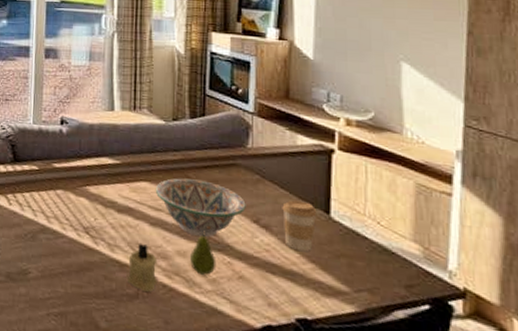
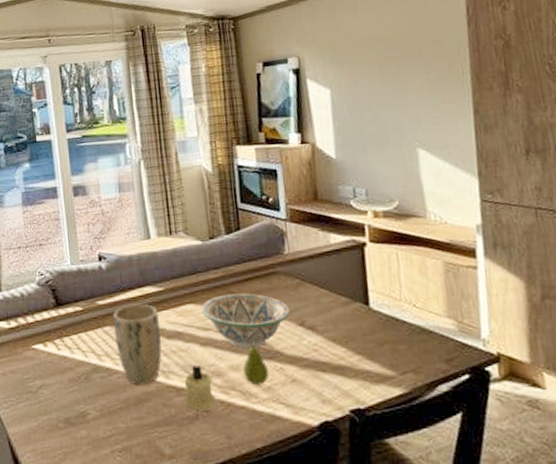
plant pot: none [65,172,113,254] -> present [113,303,162,385]
coffee cup: present [282,200,317,252] -> none [324,297,358,346]

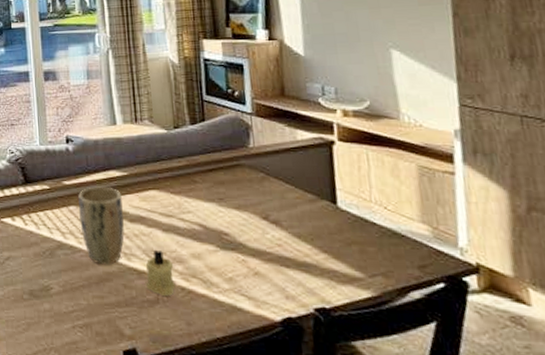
decorative bowl: present [201,293,291,348] -> none [164,183,254,238]
fruit: present [243,342,269,386] -> none [205,232,231,276]

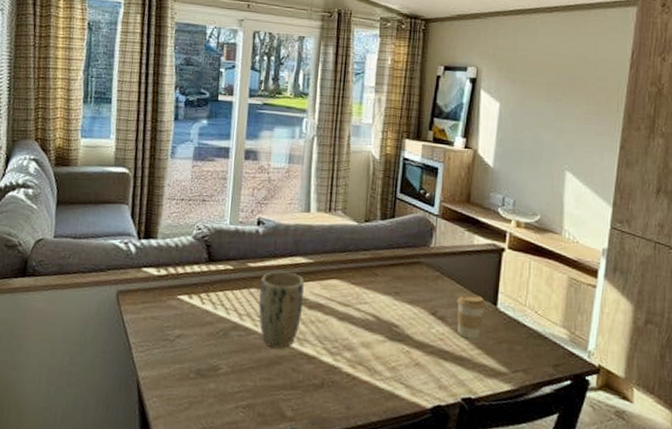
candle: present [146,251,176,297] -> none [314,337,342,382]
coffee cup: none [289,194,325,243] -> present [457,294,487,340]

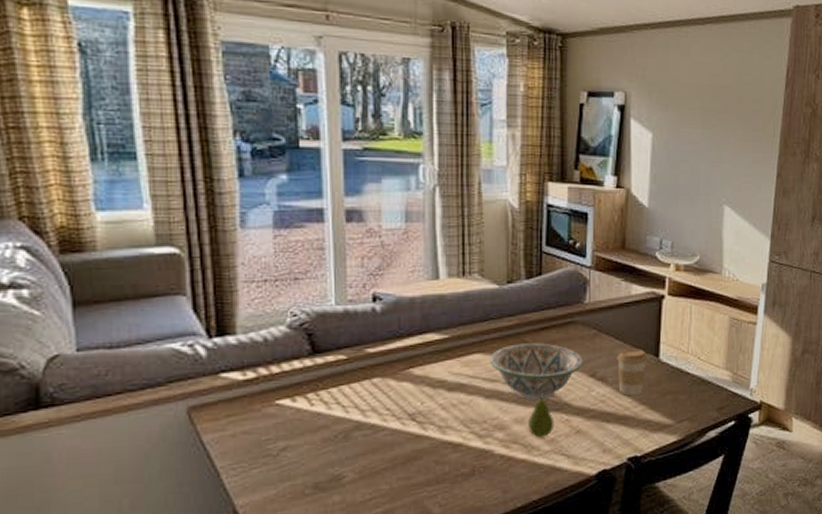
plant pot: present [258,271,305,349] -> none [384,352,442,442]
decorative bowl: none [344,275,426,329] -> present [489,343,583,400]
fruit: none [373,323,396,365] -> present [528,393,555,438]

